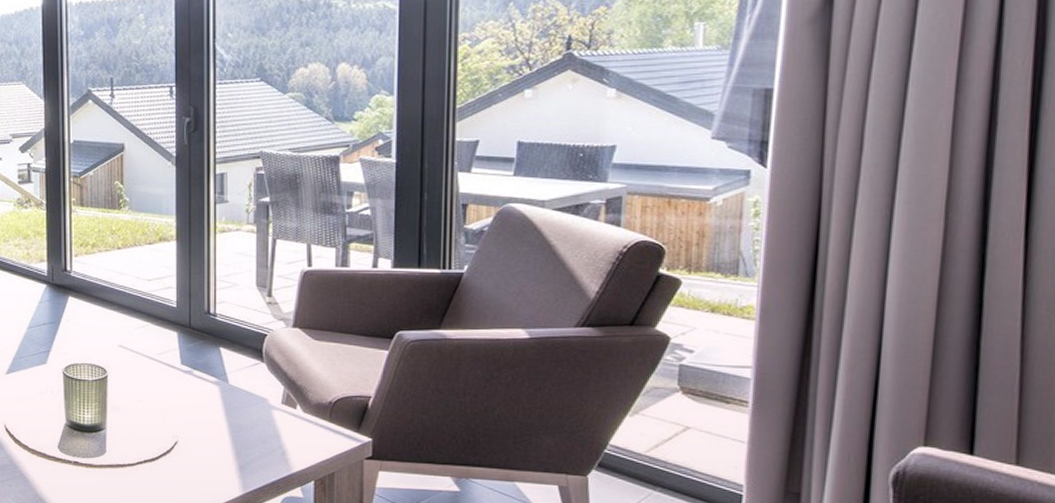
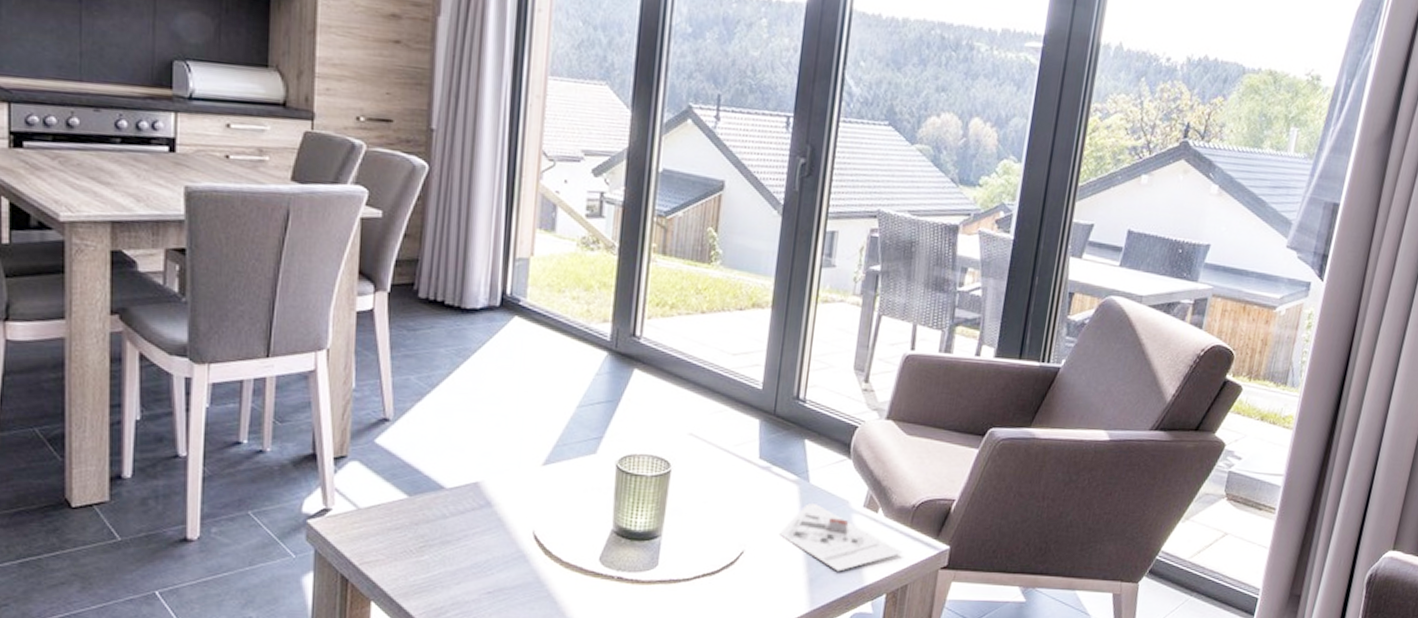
architectural model: none [206,400,325,460] -> present [778,502,903,572]

